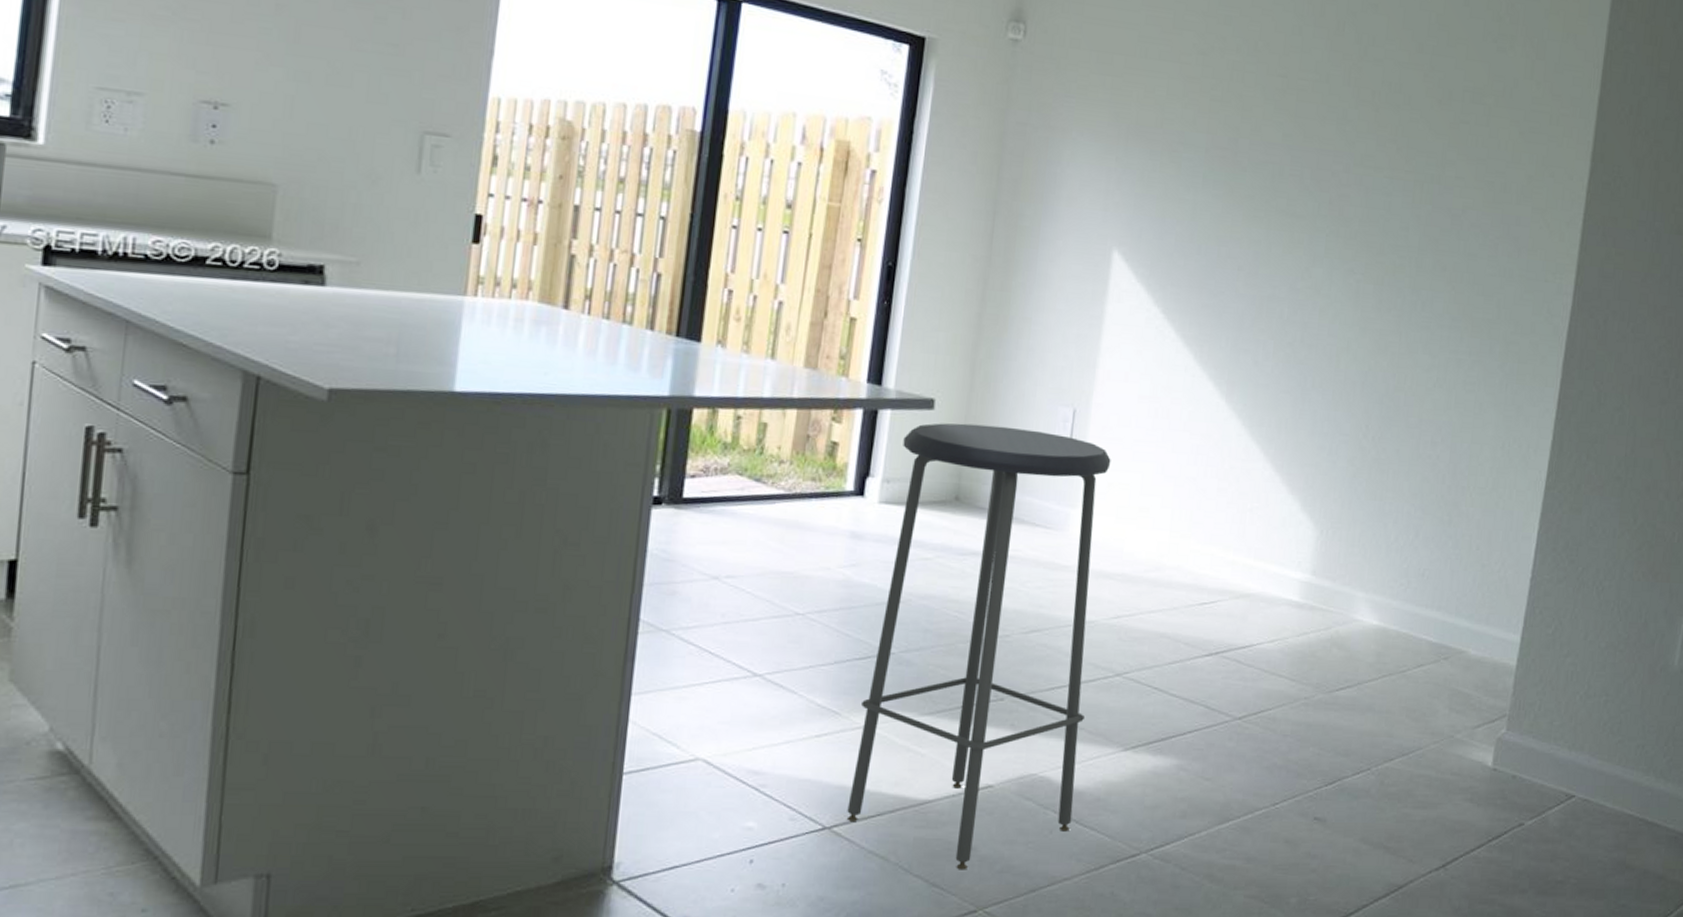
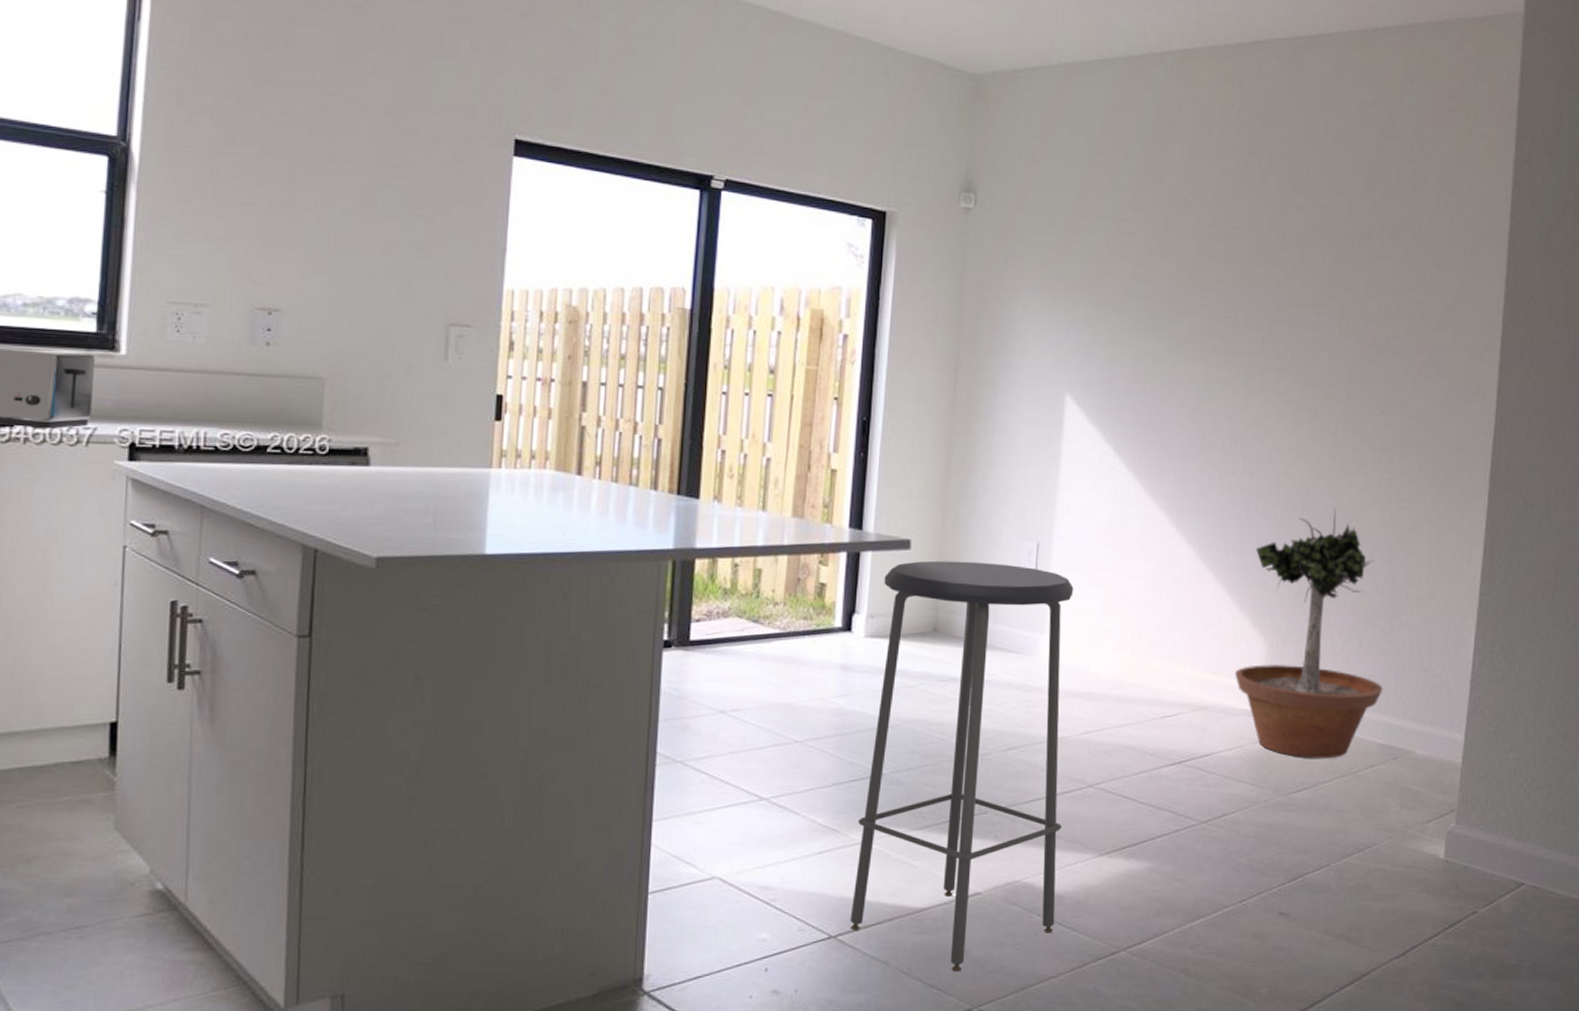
potted tree: none [1280,387,1438,656] -> present [1234,507,1383,759]

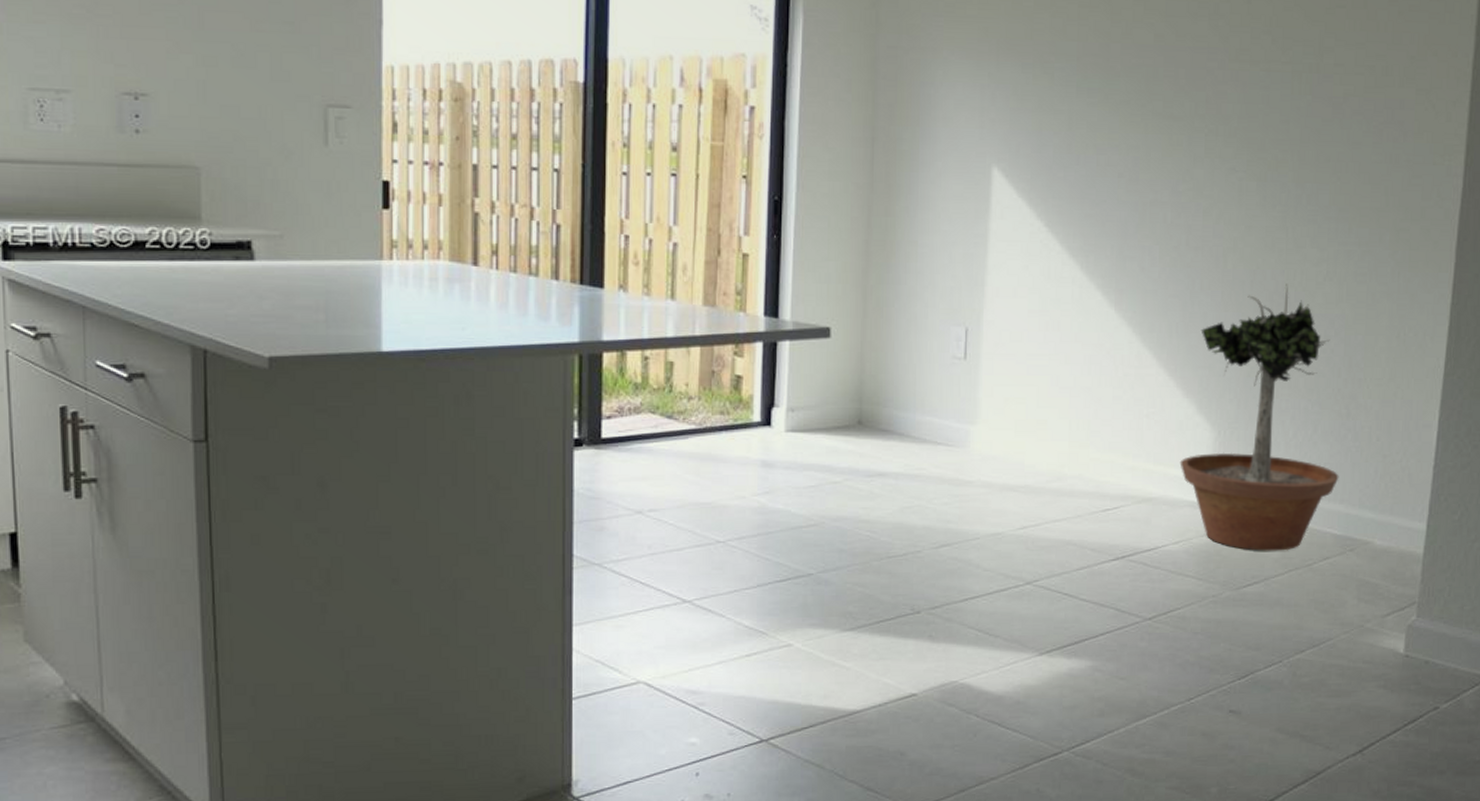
bar stool: present [850,560,1074,972] -> none [781,349,1006,774]

